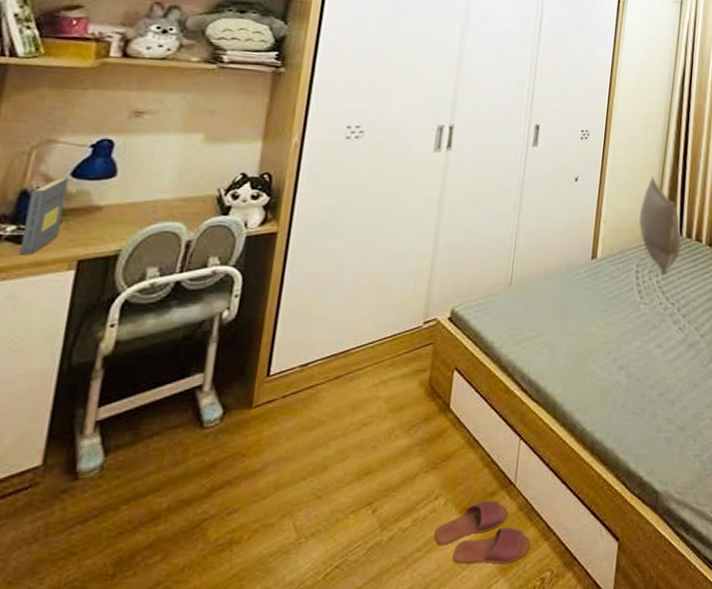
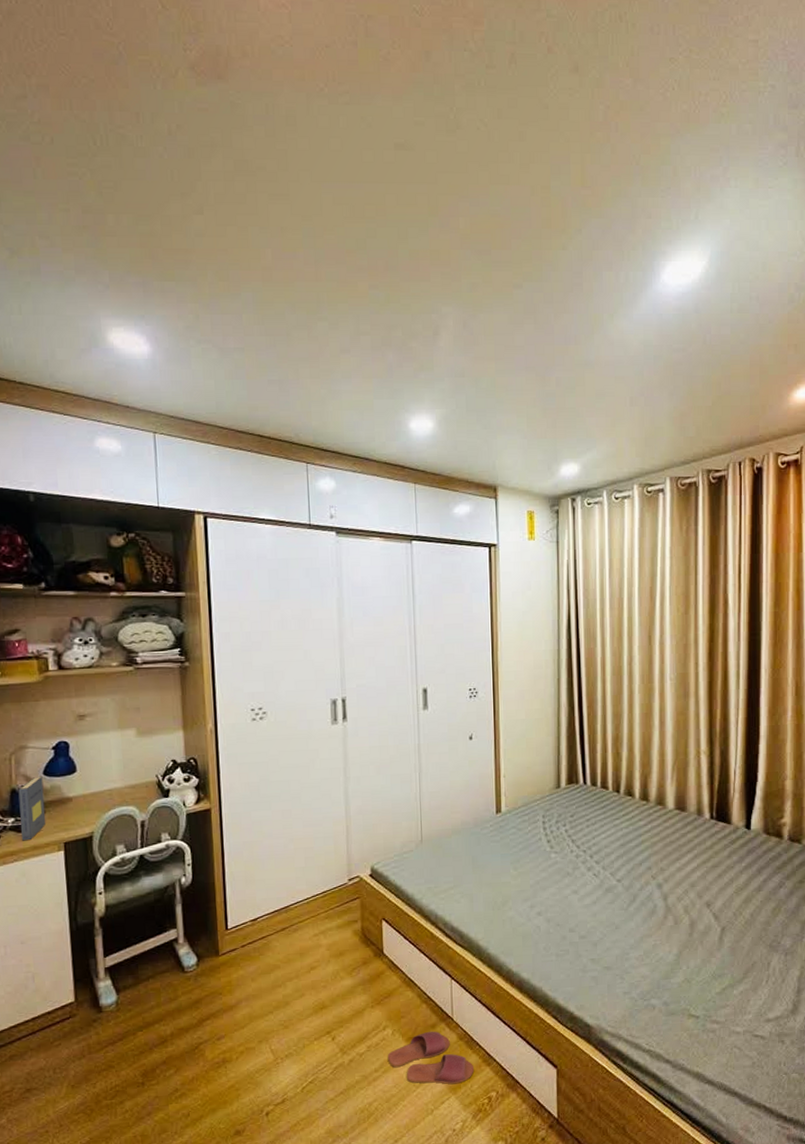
cushion: present [639,176,682,274] -> none [538,727,587,823]

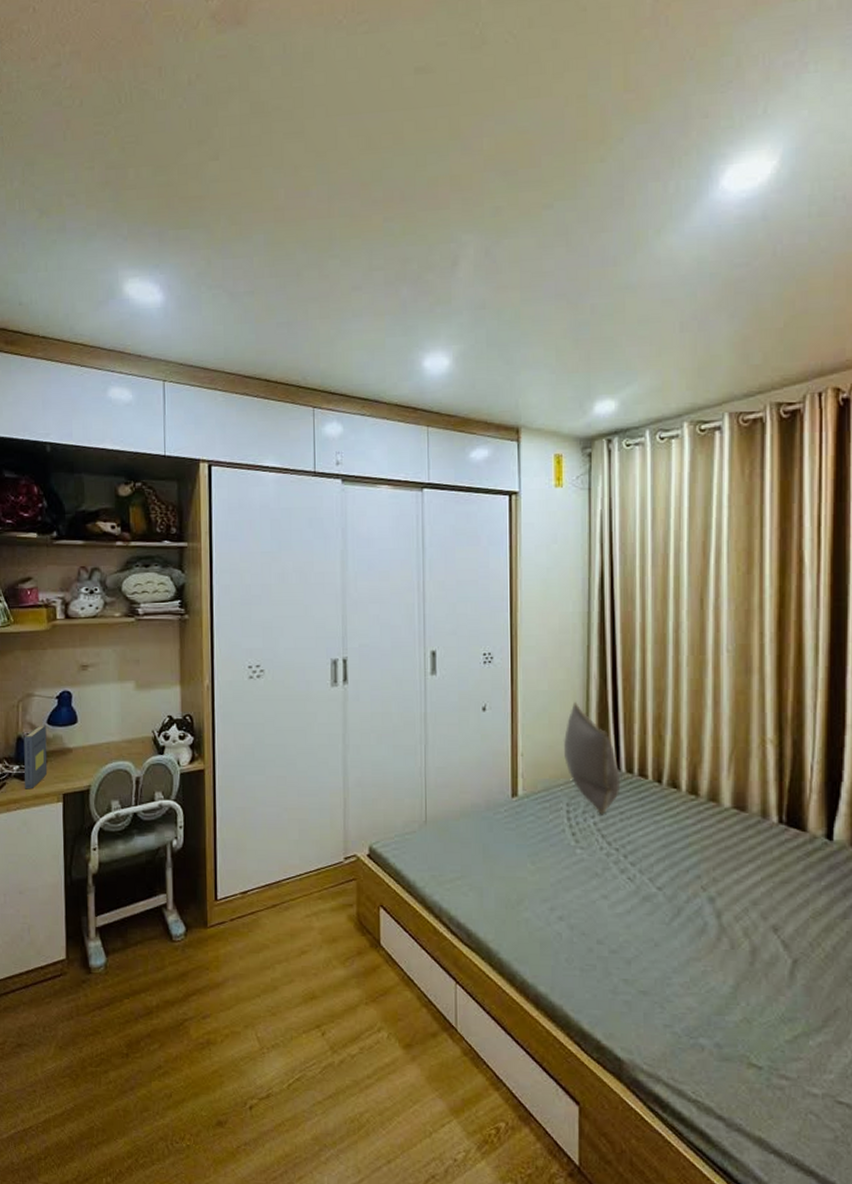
slippers: present [387,1031,475,1084] -> none [381,1040,481,1106]
cushion: none [538,727,587,823] -> present [563,701,621,815]

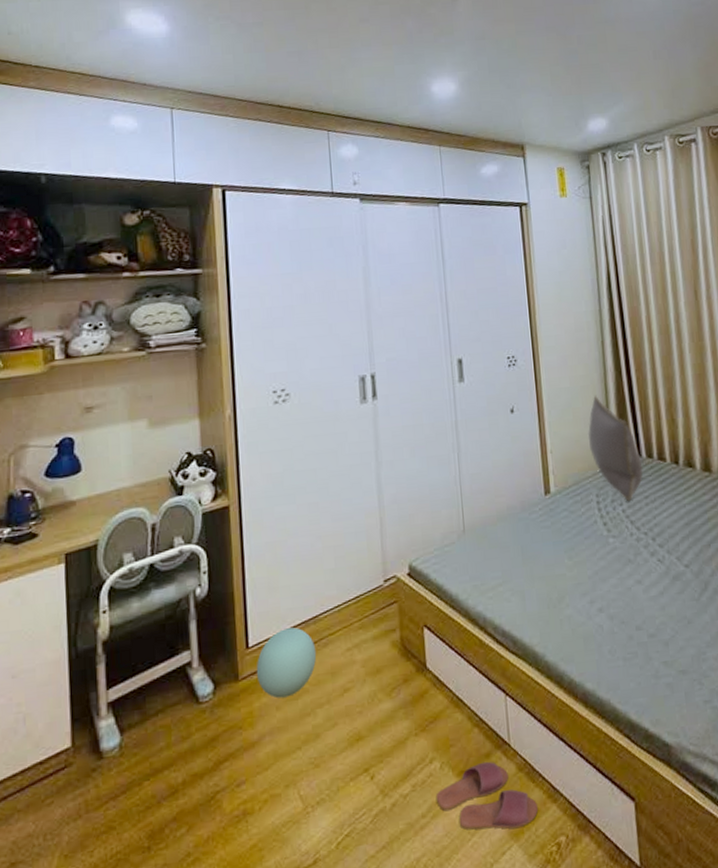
book: present [23,726,48,790] -> none [16,479,46,555]
ball: none [223,888,278,949] -> present [256,627,317,699]
slippers: none [381,1040,481,1106] -> present [436,761,539,830]

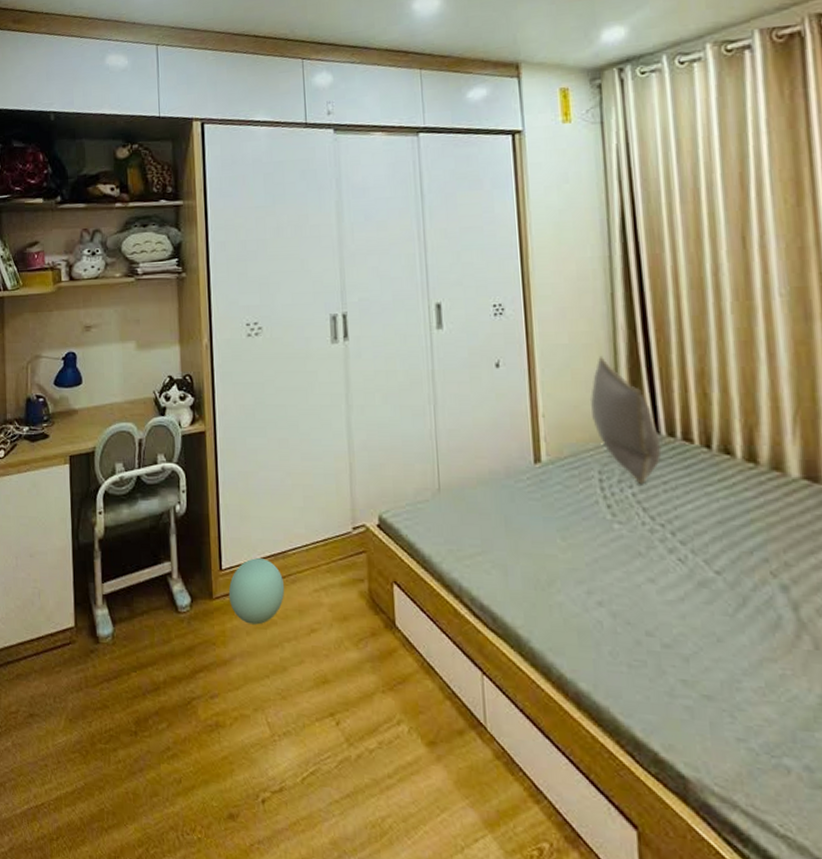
slippers: present [436,761,539,830] -> none [403,738,518,819]

